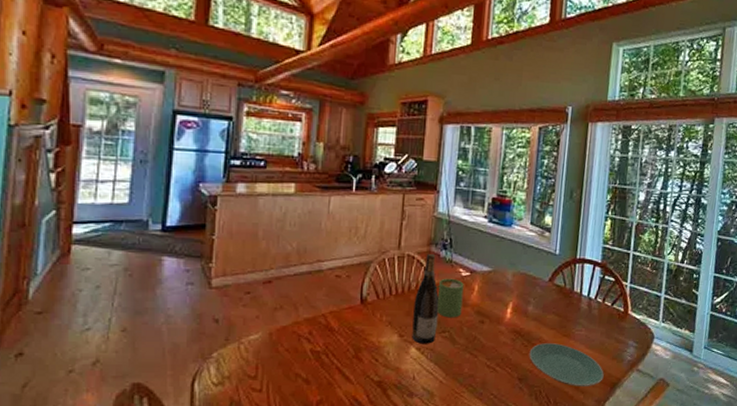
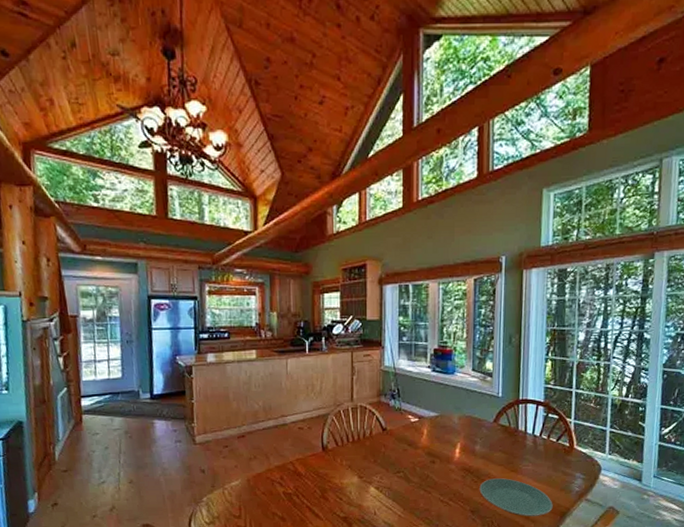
wine bottle: present [412,253,440,344] -> none [370,403,392,484]
mug: present [436,278,464,318] -> none [389,424,414,460]

